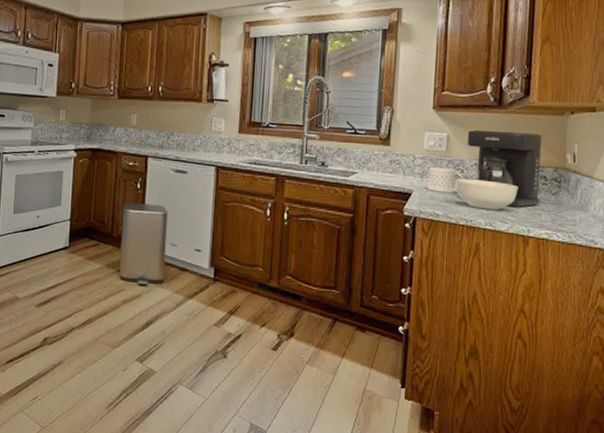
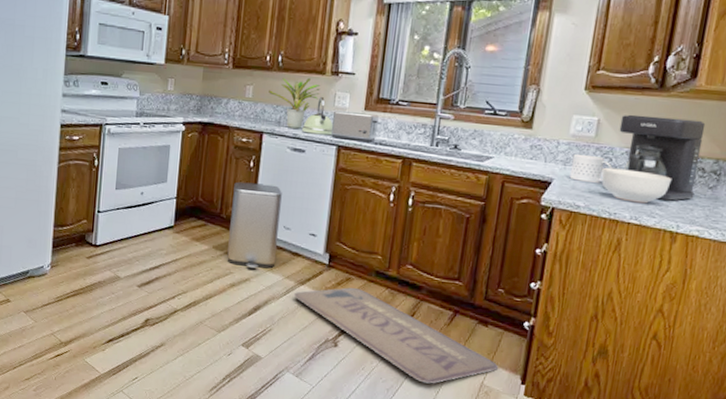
potted plant: none [151,105,198,153] -> present [269,77,321,130]
kettle: none [182,121,212,157] -> present [301,96,334,136]
doormat: none [183,300,378,391] -> present [293,287,498,384]
toaster: none [209,134,252,163] -> present [330,111,379,143]

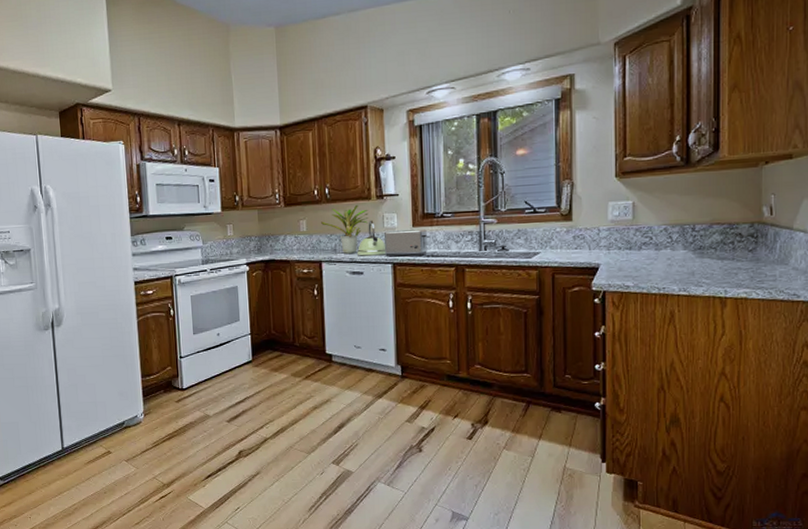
pedal bin: present [227,181,282,269] -> none [302,309,351,389]
doormat: present [293,287,498,384] -> none [373,394,577,474]
mug: present [569,153,613,184] -> none [615,237,654,263]
bowl: present [601,167,672,204] -> none [643,244,712,275]
coffee maker: present [602,114,706,201] -> none [647,189,736,269]

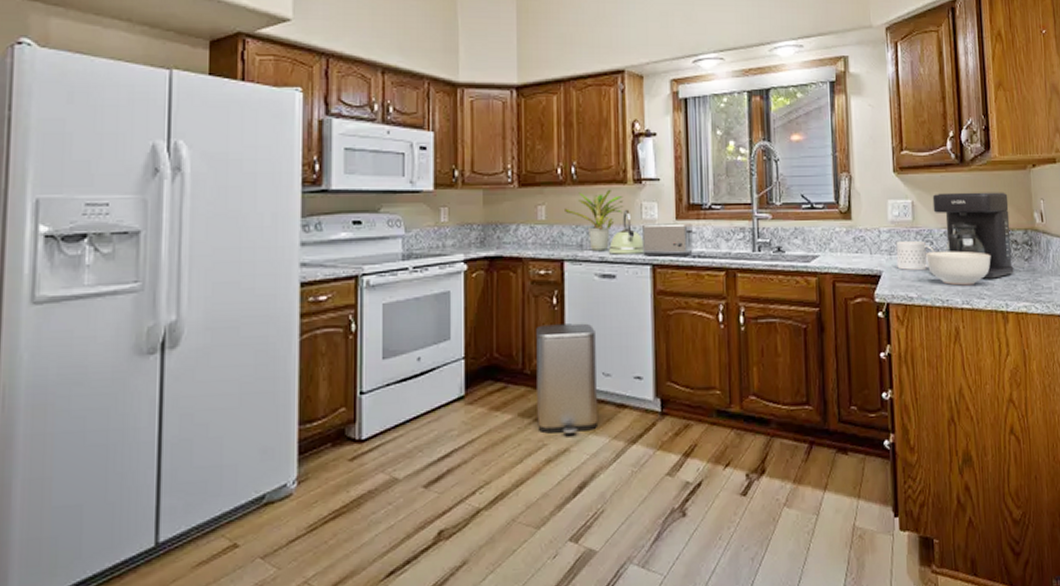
pedal bin: none [302,309,351,389] -> present [536,323,597,434]
mug: none [615,237,654,263] -> present [896,240,935,271]
bowl: none [643,244,712,275] -> present [925,251,991,286]
coffee maker: none [647,189,736,269] -> present [930,192,1014,279]

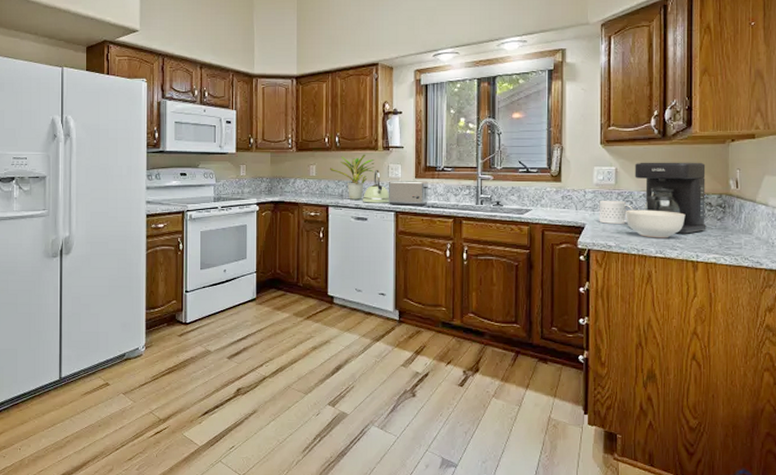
pedal bin: present [536,323,597,434] -> none [307,252,351,330]

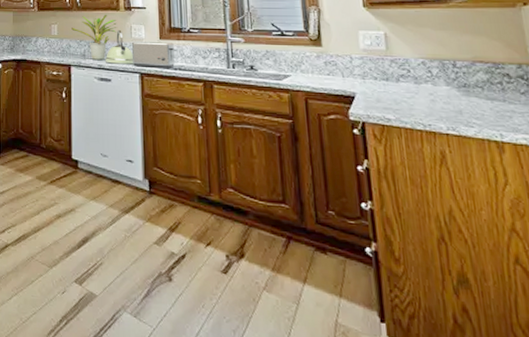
mug: present [599,200,634,225] -> none [369,67,413,96]
bowl: present [624,209,686,238] -> none [401,78,479,113]
coffee maker: present [628,162,707,234] -> none [407,26,508,109]

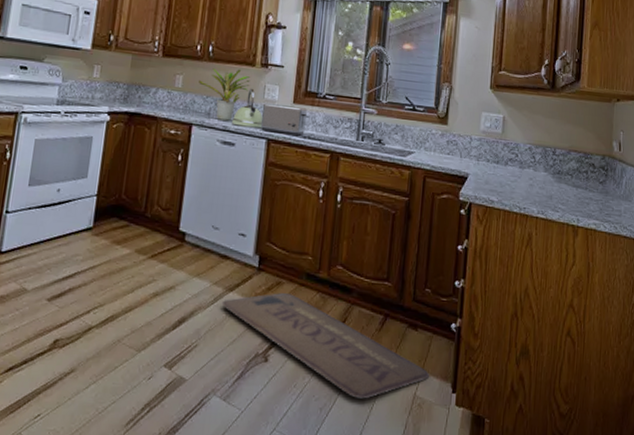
doormat: none [119,215,349,323] -> present [221,293,429,399]

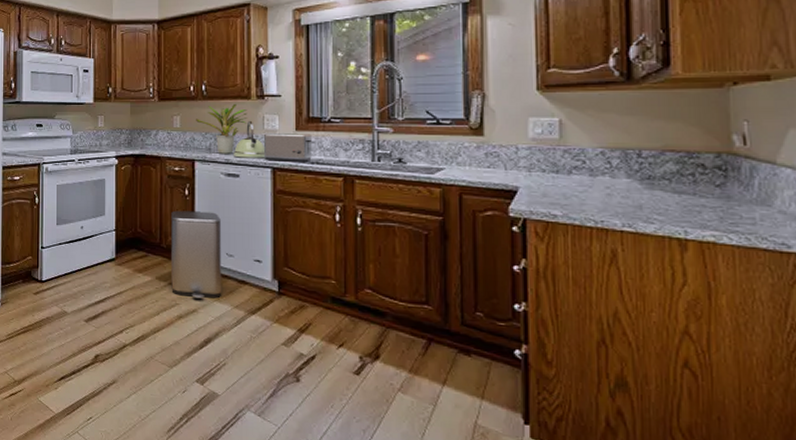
pedal bin: none [151,177,211,275] -> present [171,210,221,299]
doormat: present [221,293,429,399] -> none [245,316,491,424]

